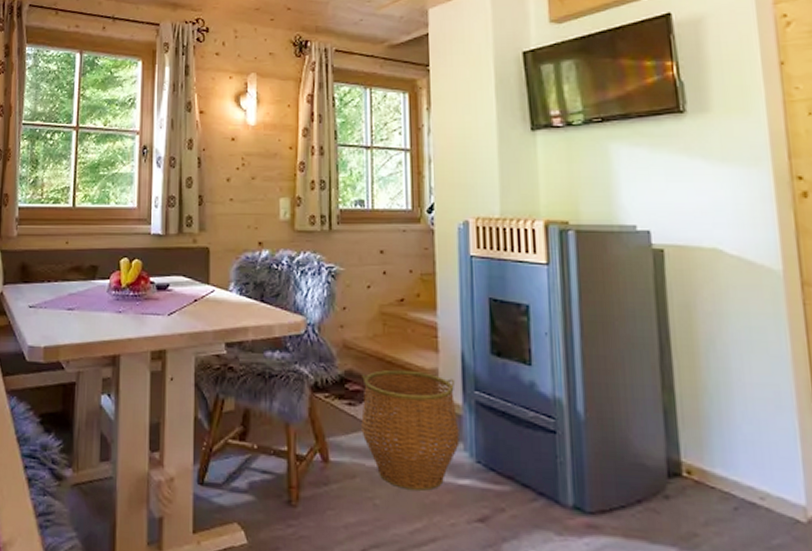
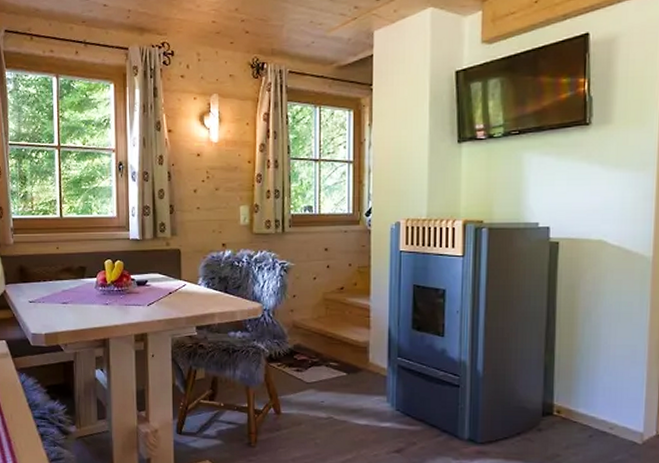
basket: present [361,369,460,491] -> none [307,343,384,432]

